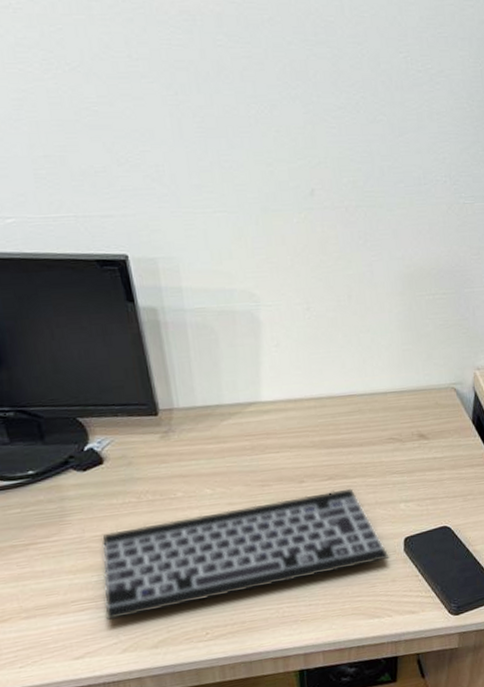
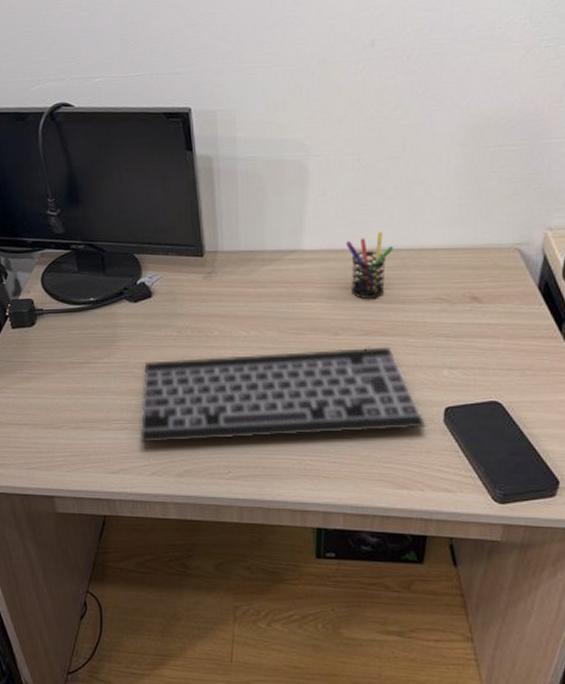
pen holder: none [303,379,349,445] -> present [345,232,395,298]

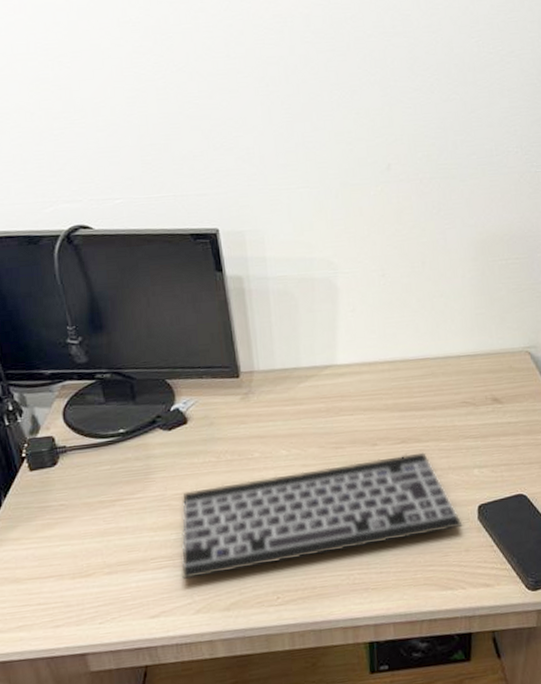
pen holder: present [345,232,395,298] -> none [377,343,422,408]

